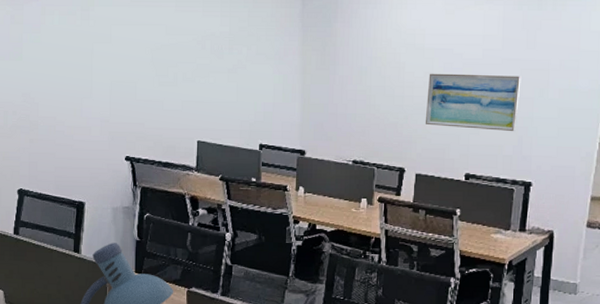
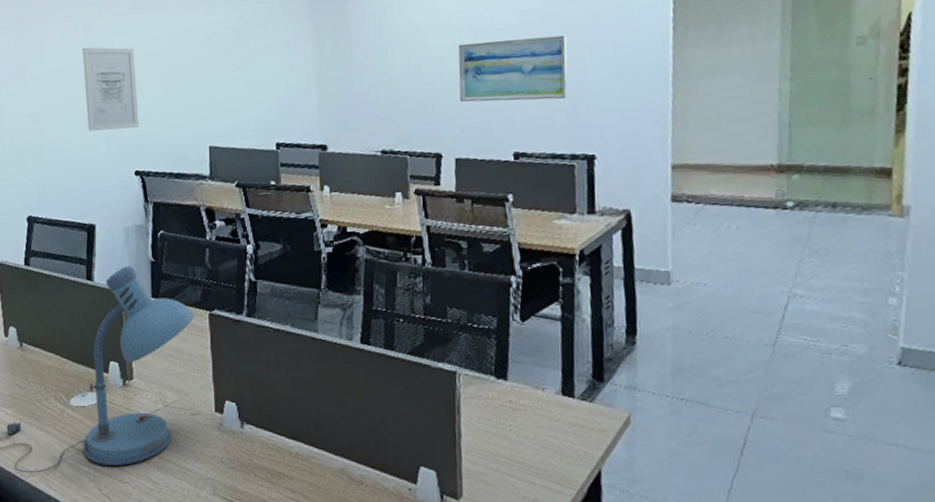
wall art: none [79,33,132,116] -> present [82,47,139,131]

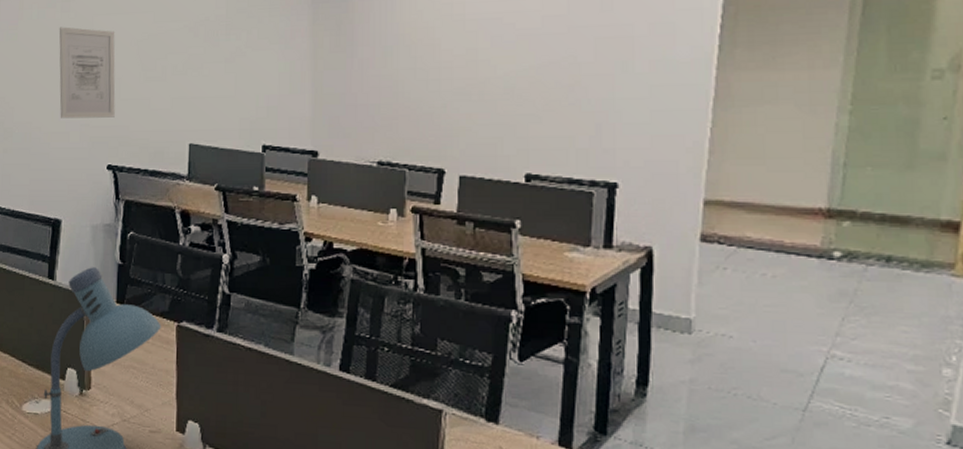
wall art: present [458,35,568,102] -> none [470,46,596,119]

